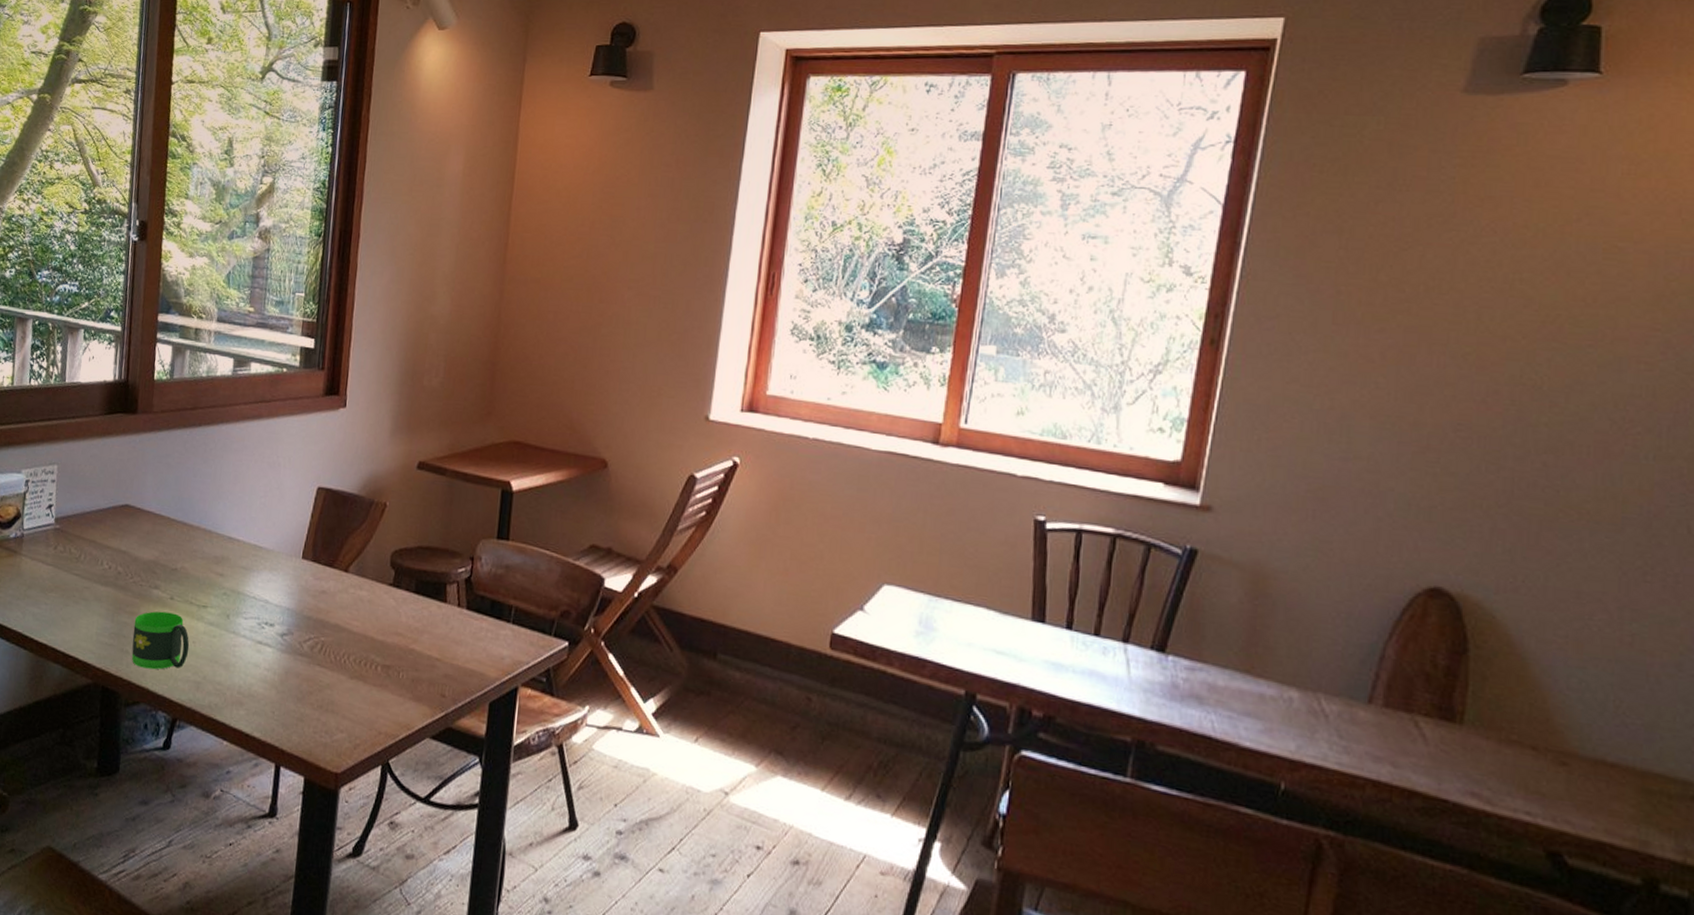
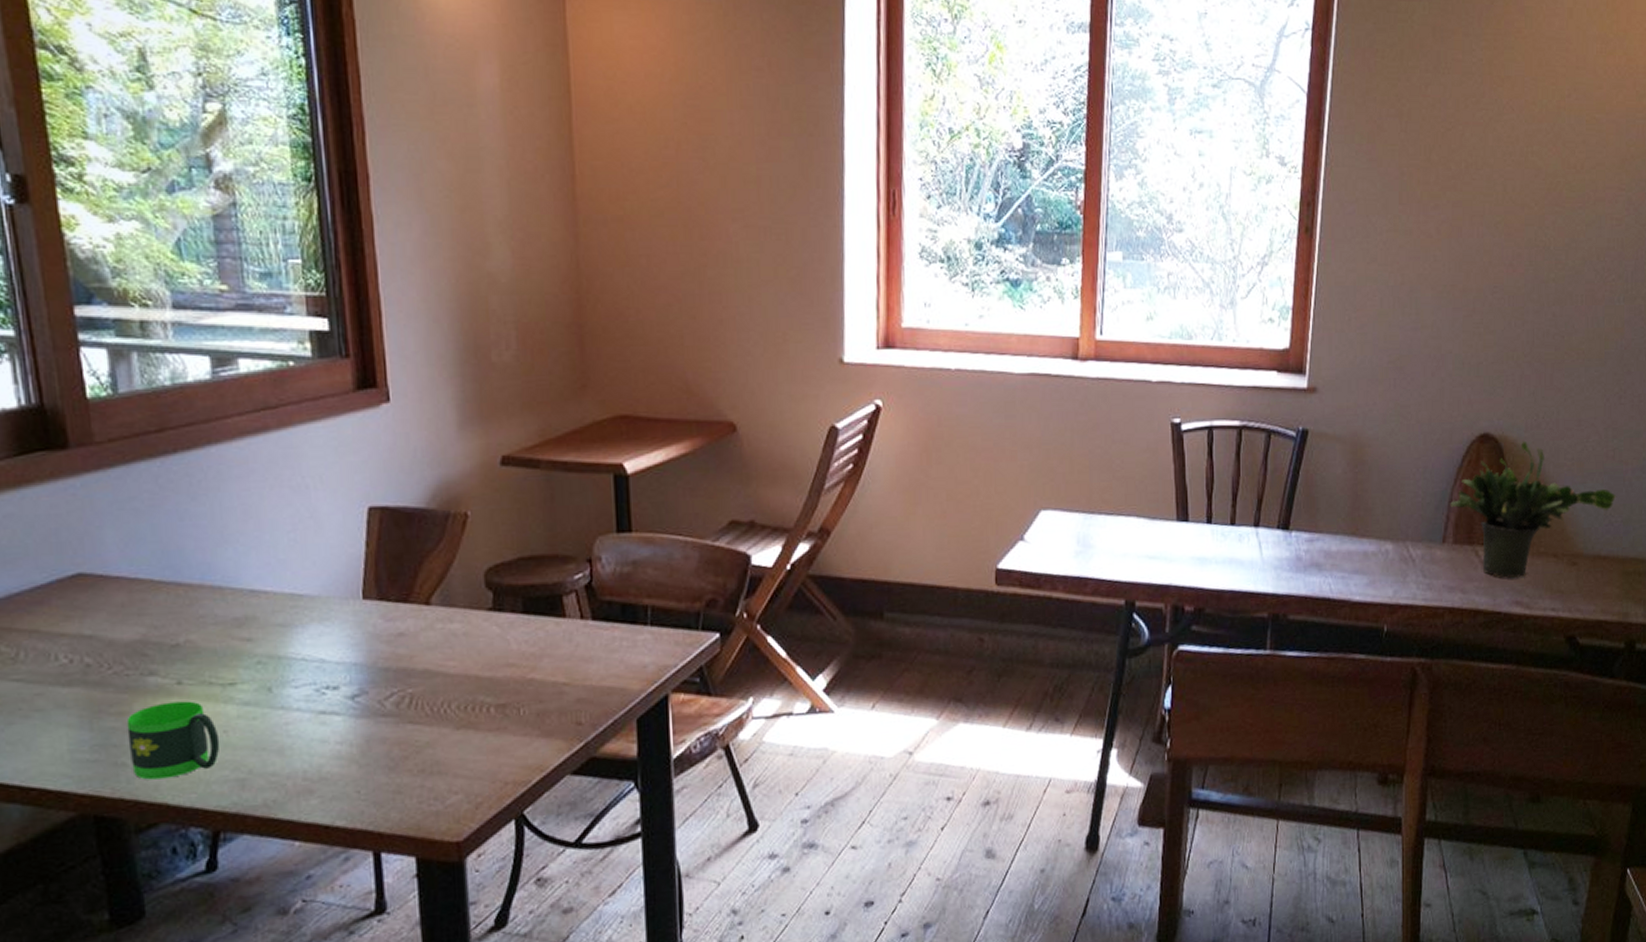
potted plant: none [1381,604,1635,765] -> present [1450,440,1617,578]

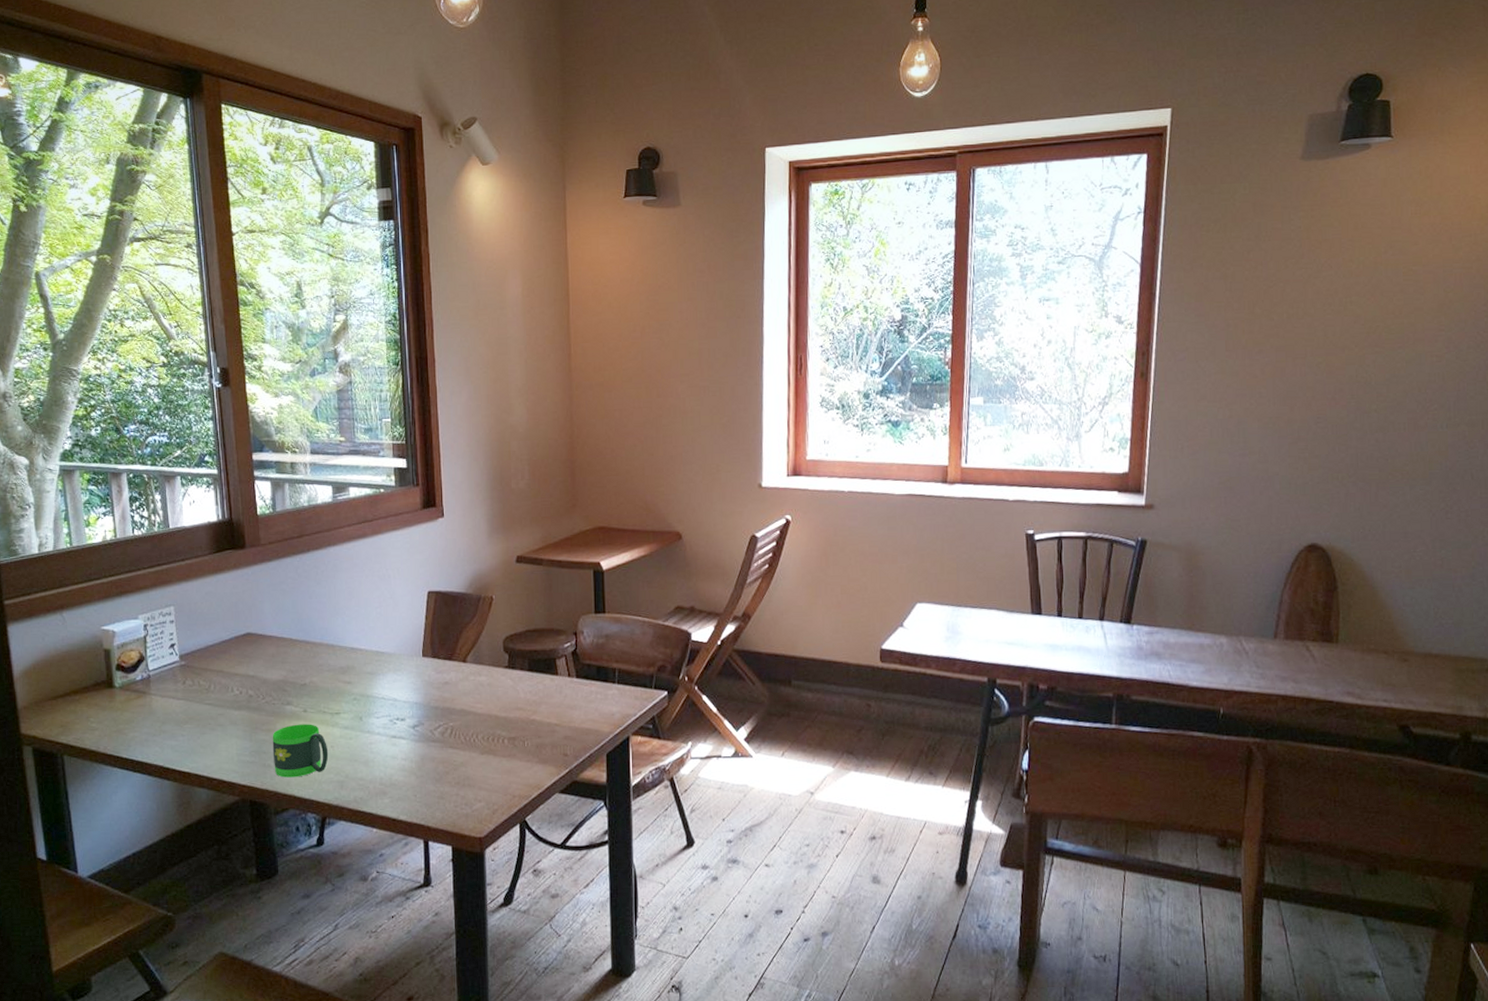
potted plant: present [1450,440,1617,578] -> none [1280,550,1447,672]

